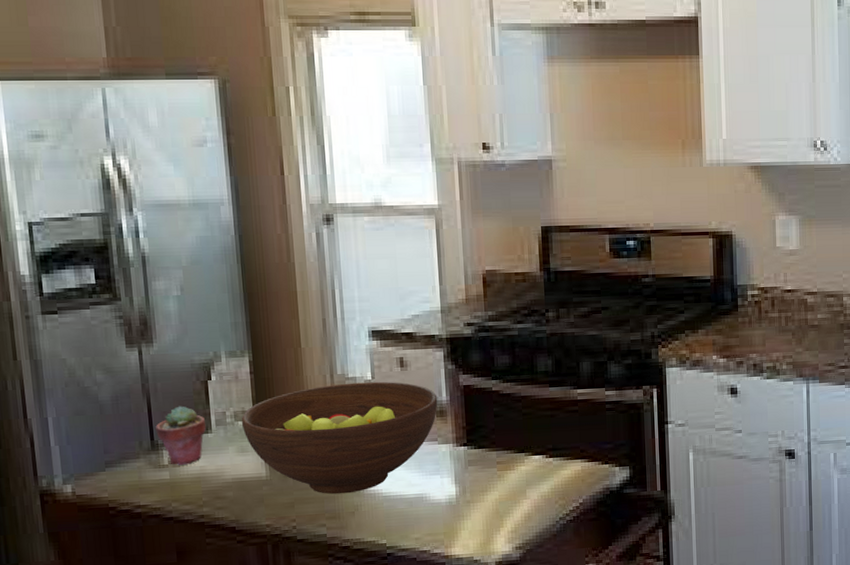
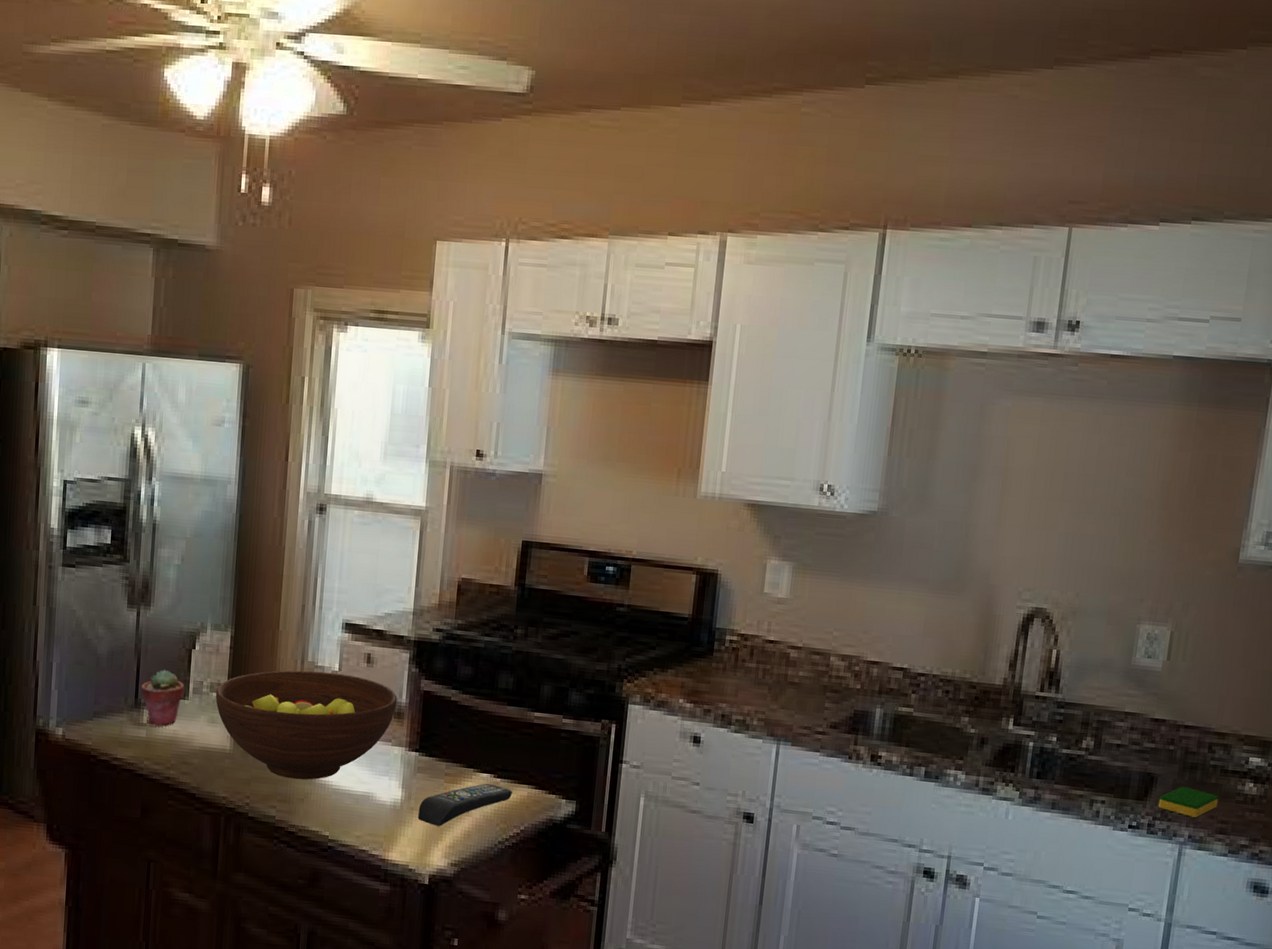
remote control: none [475,464,566,514] -> present [418,783,512,826]

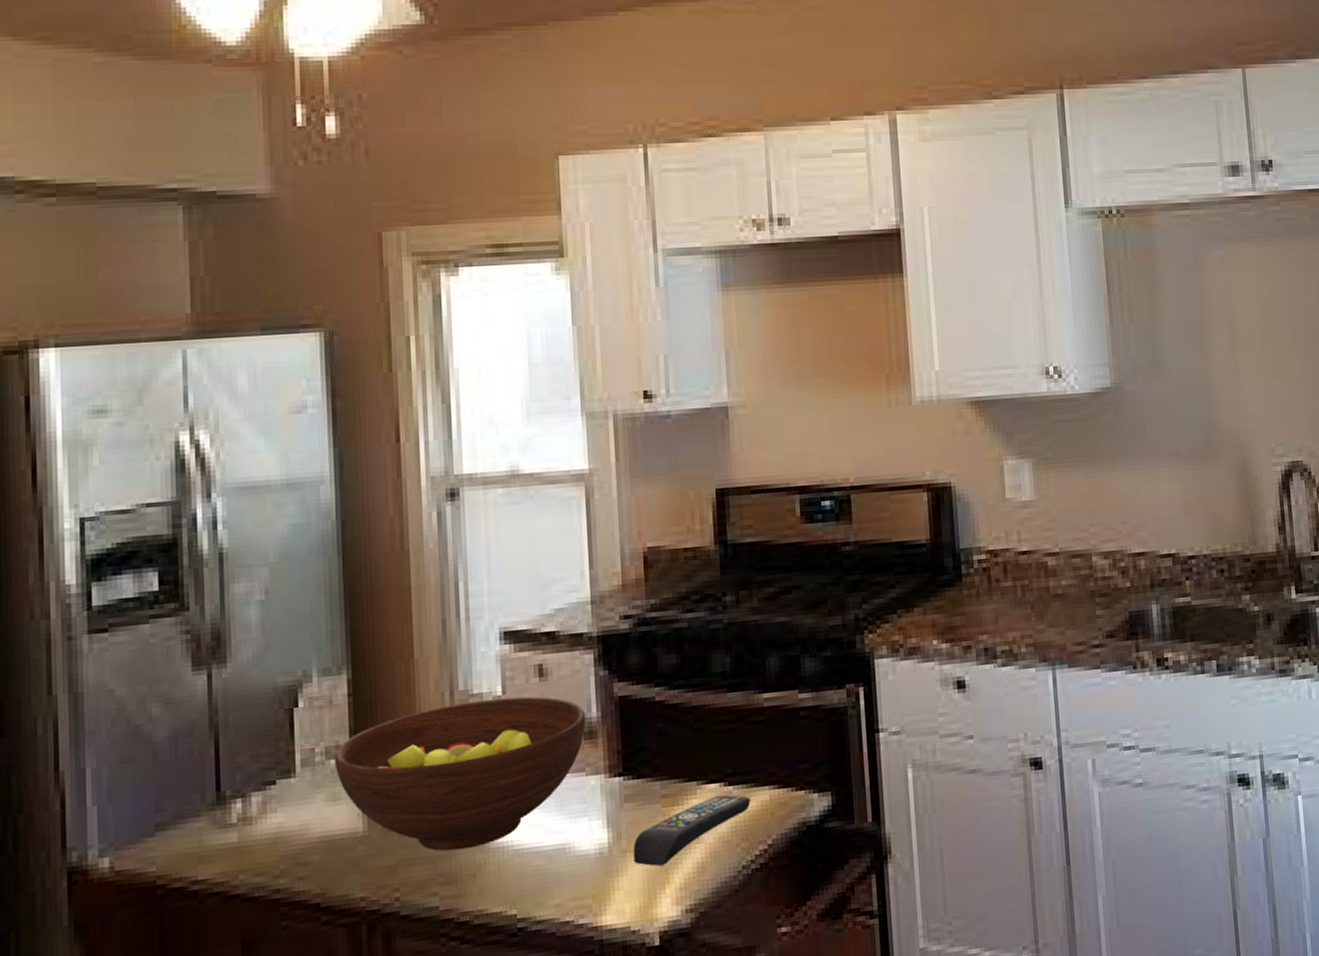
potted succulent: present [140,669,185,727] -> none [222,743,289,823]

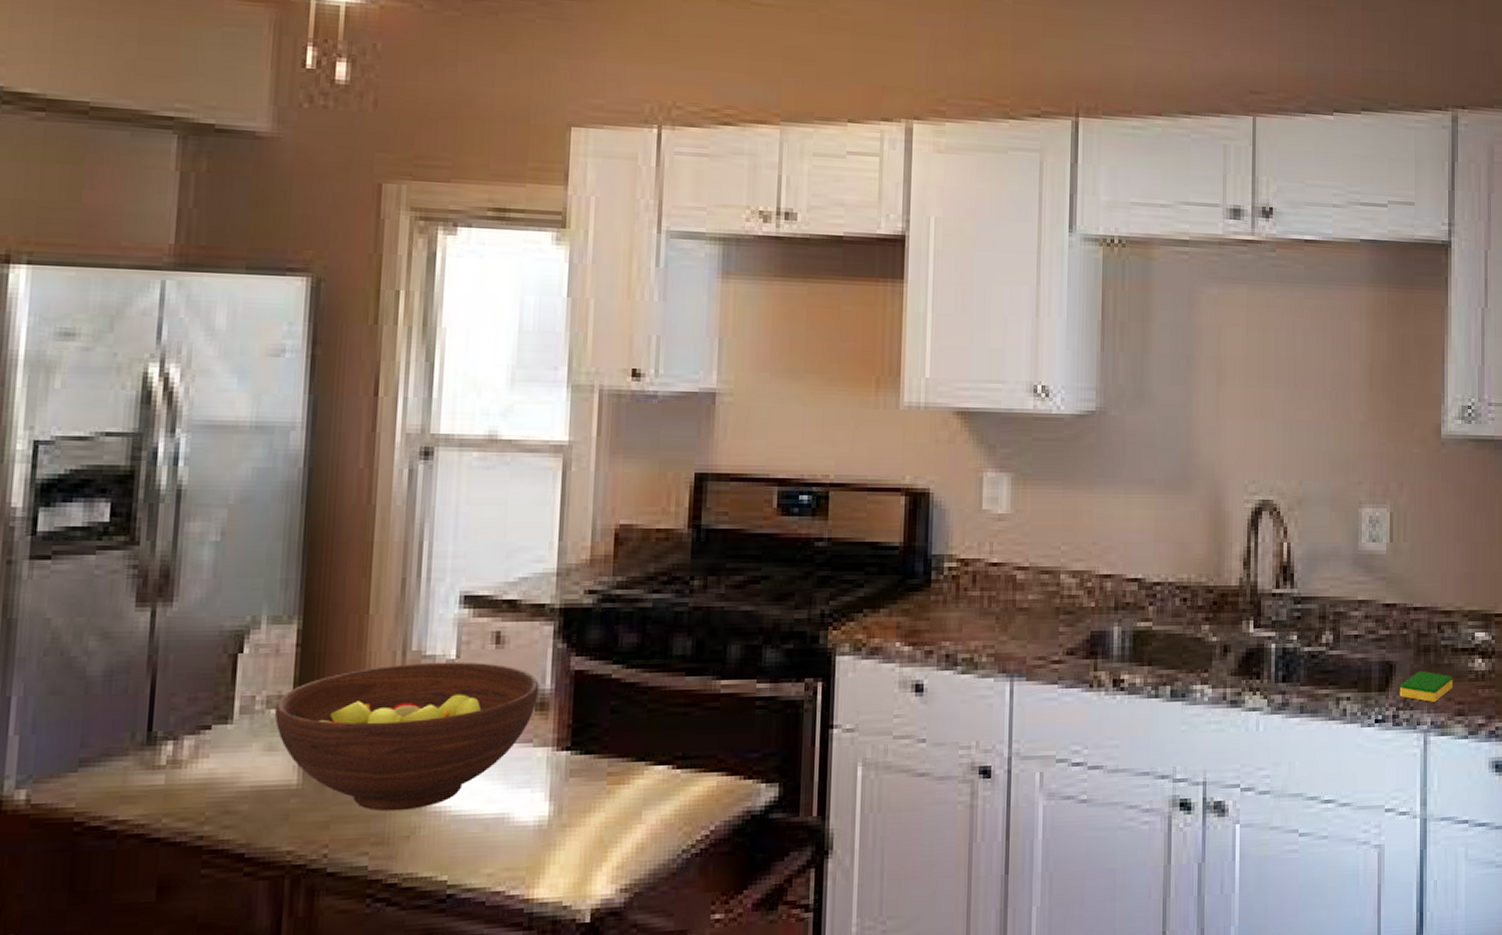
remote control: present [633,794,750,866] -> none [572,777,697,843]

